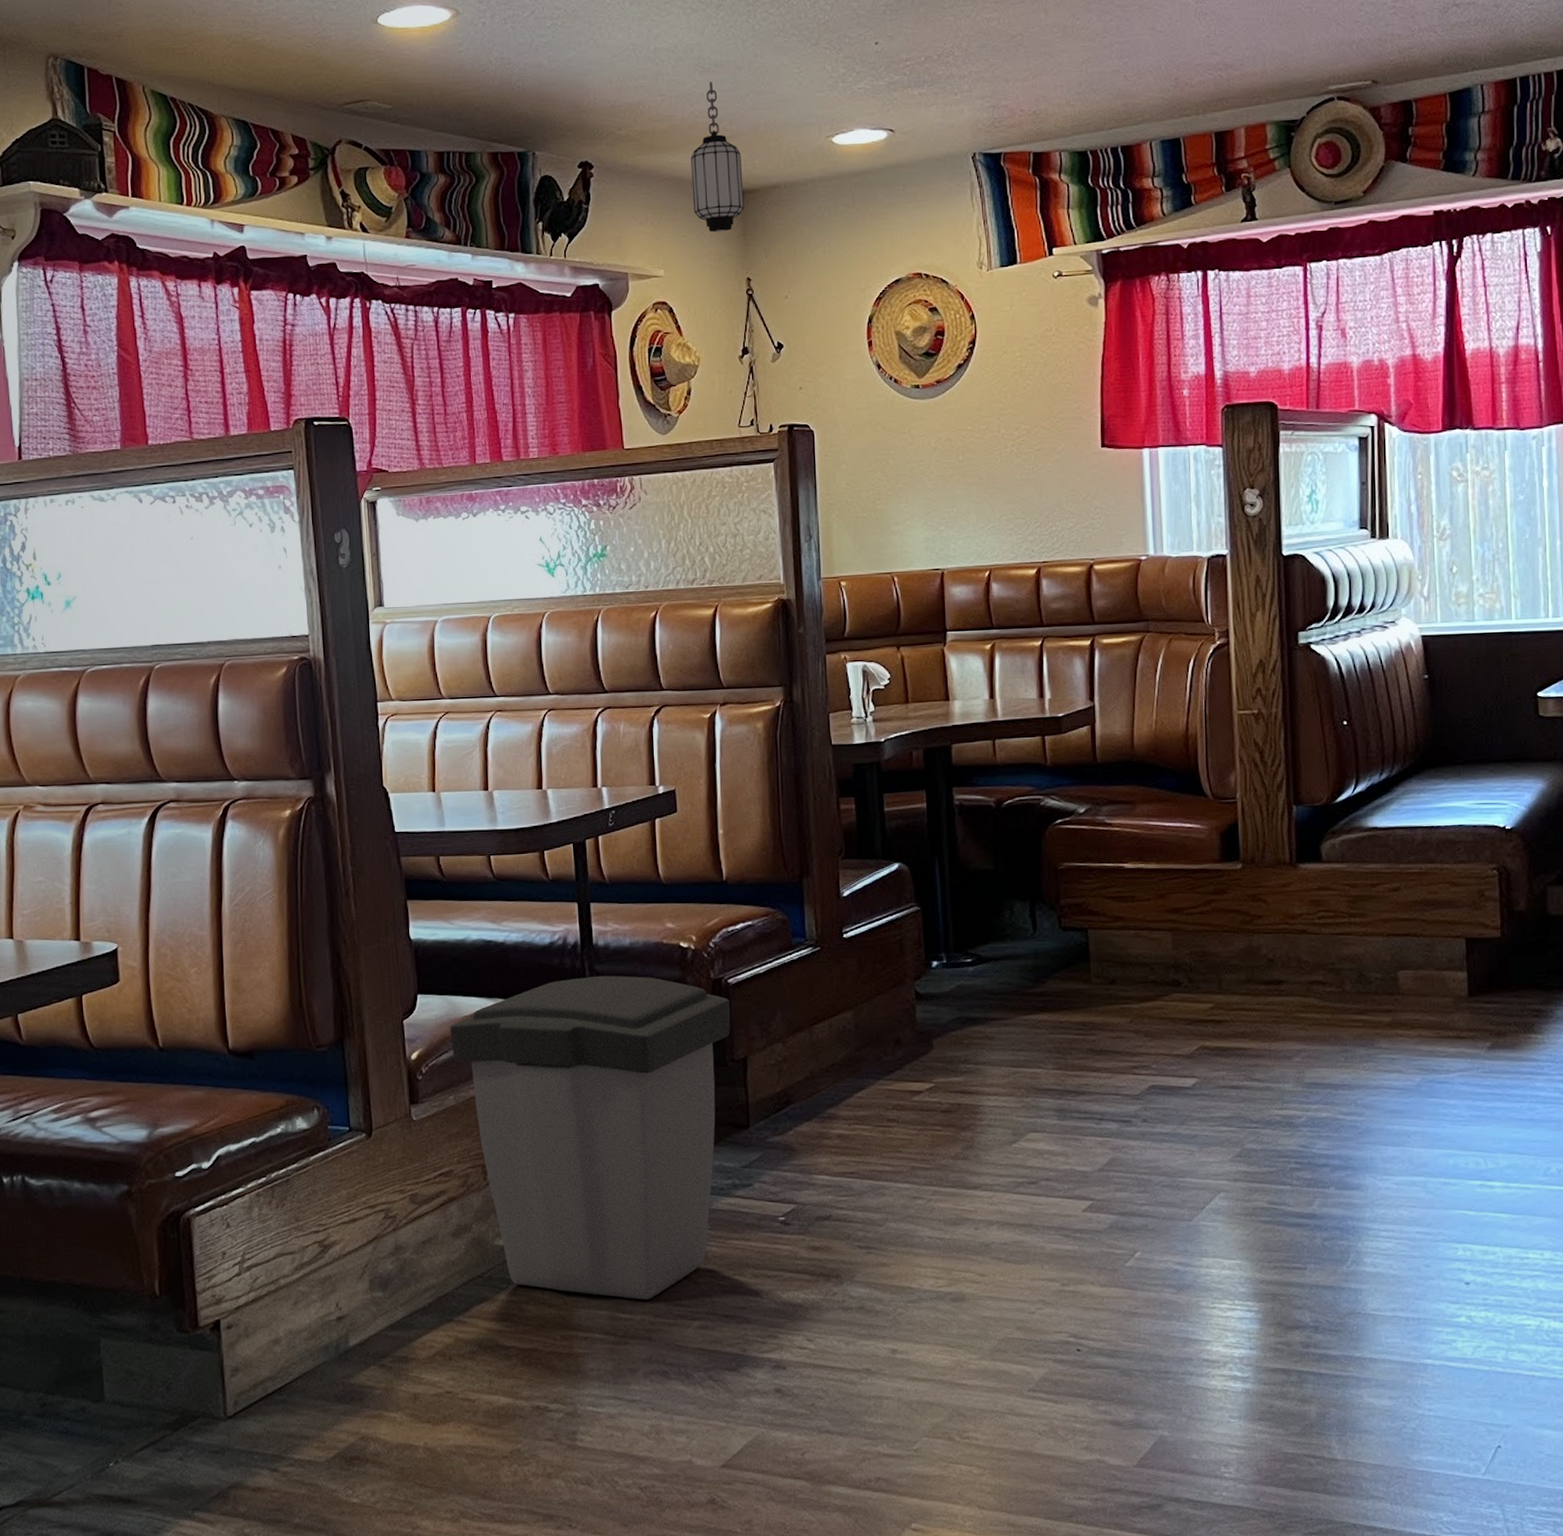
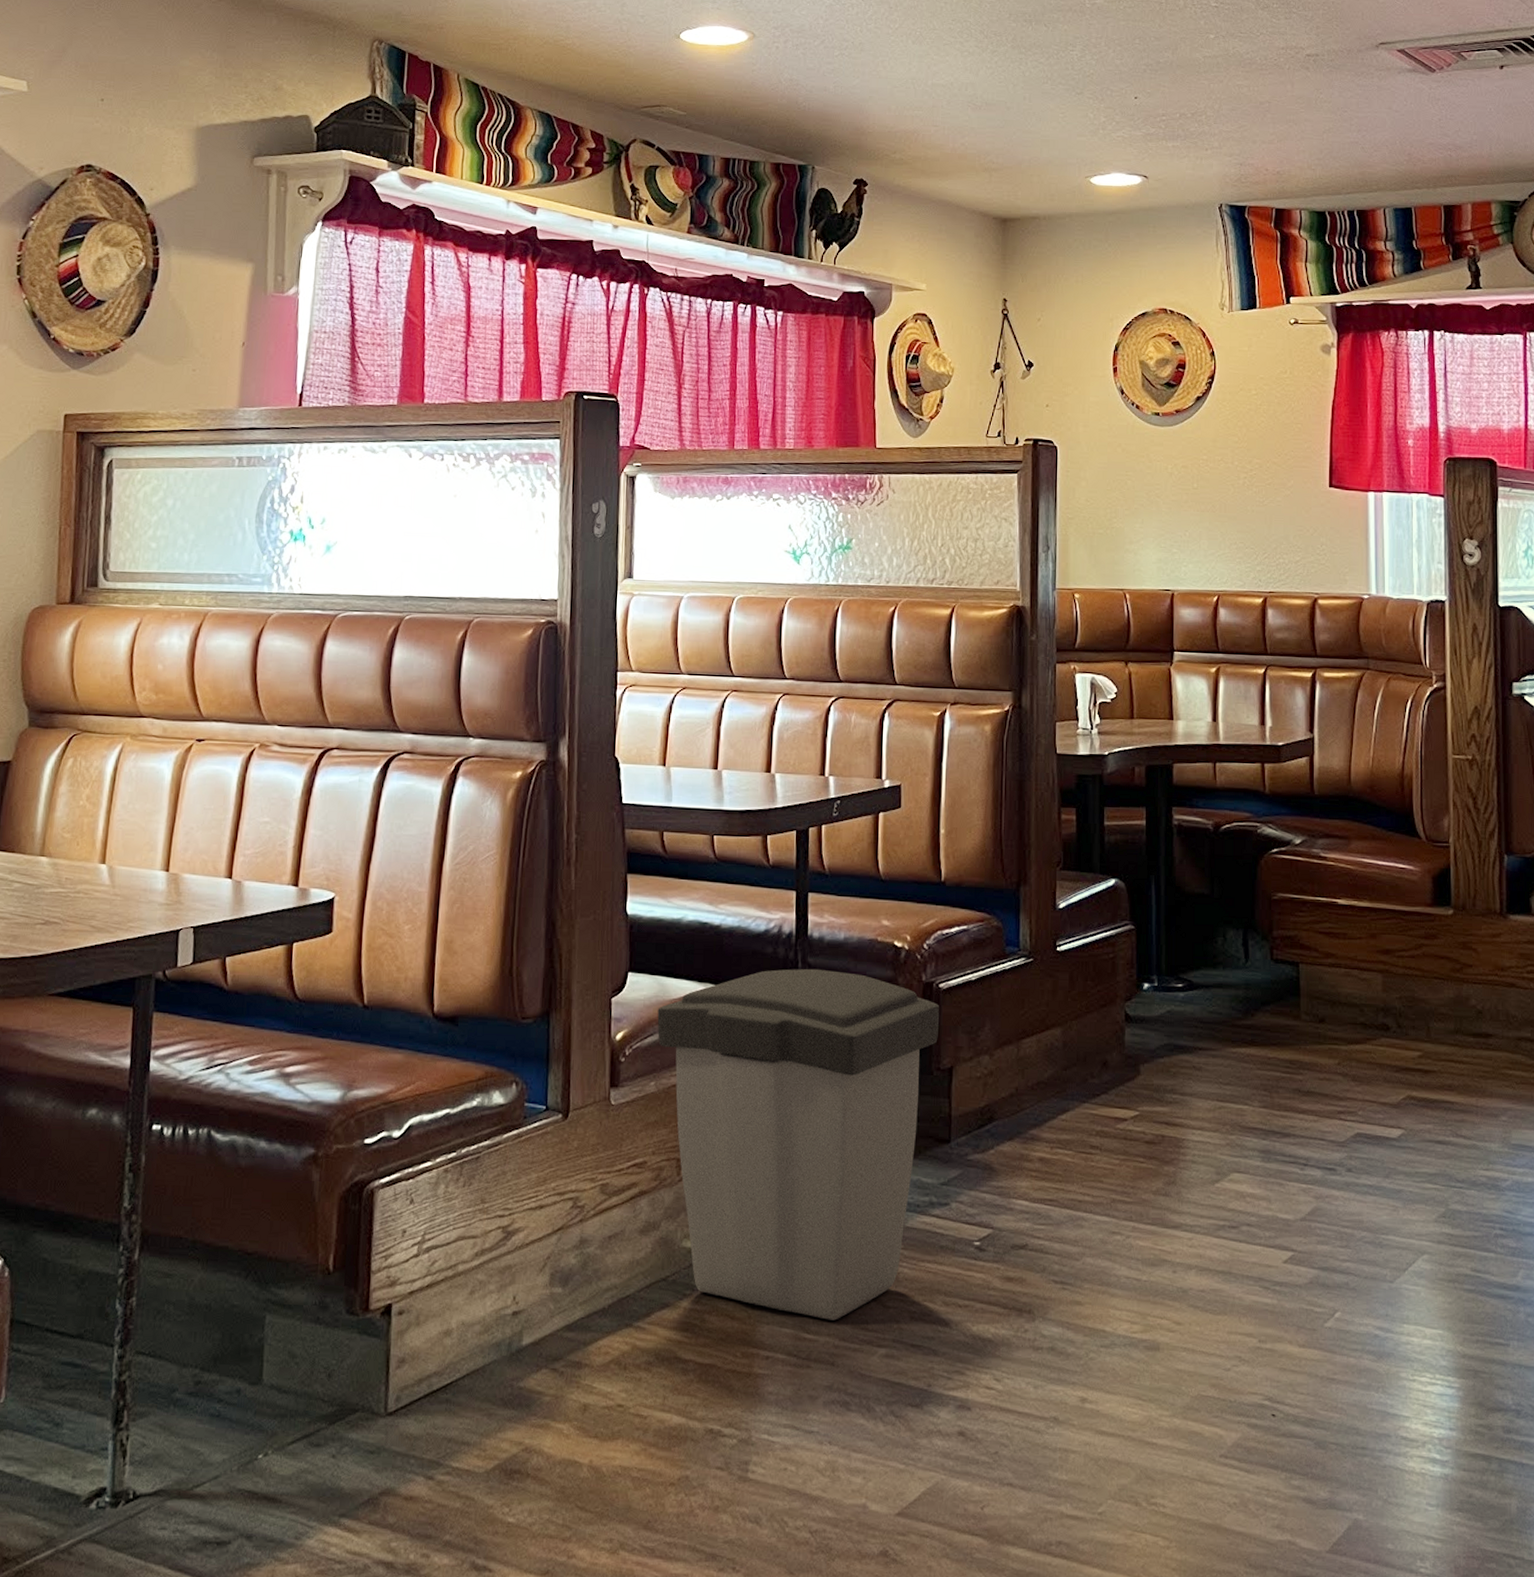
hanging lantern: present [691,81,744,233] -> none [957,117,1006,255]

